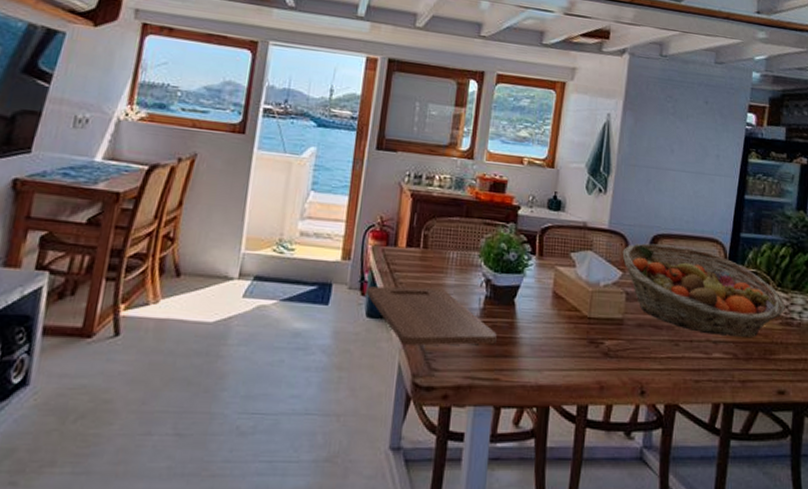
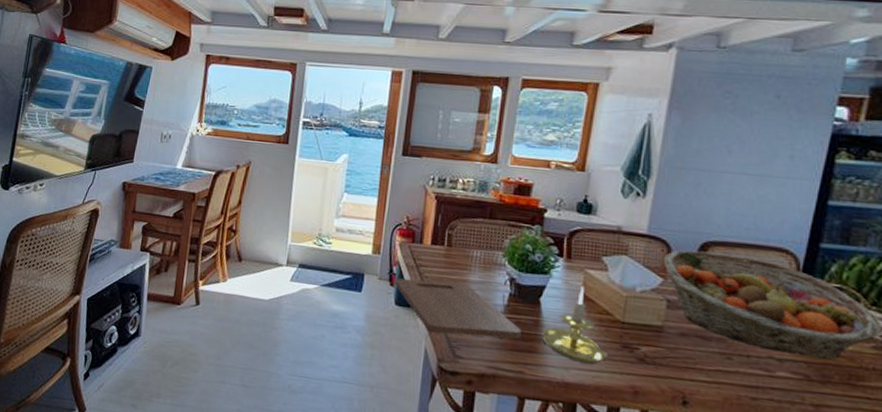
candle holder: none [517,283,576,363] -> present [542,286,607,364]

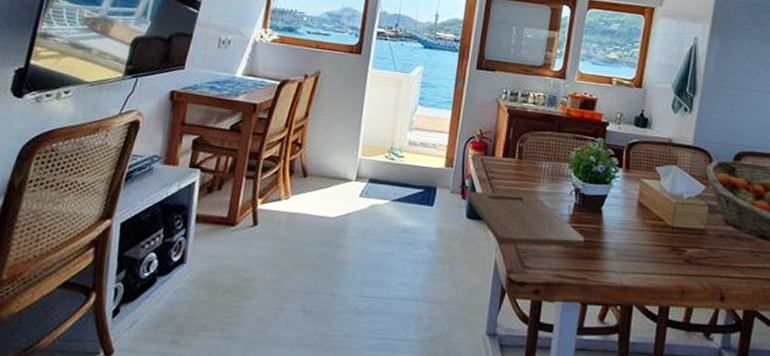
candle holder: present [542,286,607,364] -> none [603,194,659,268]

